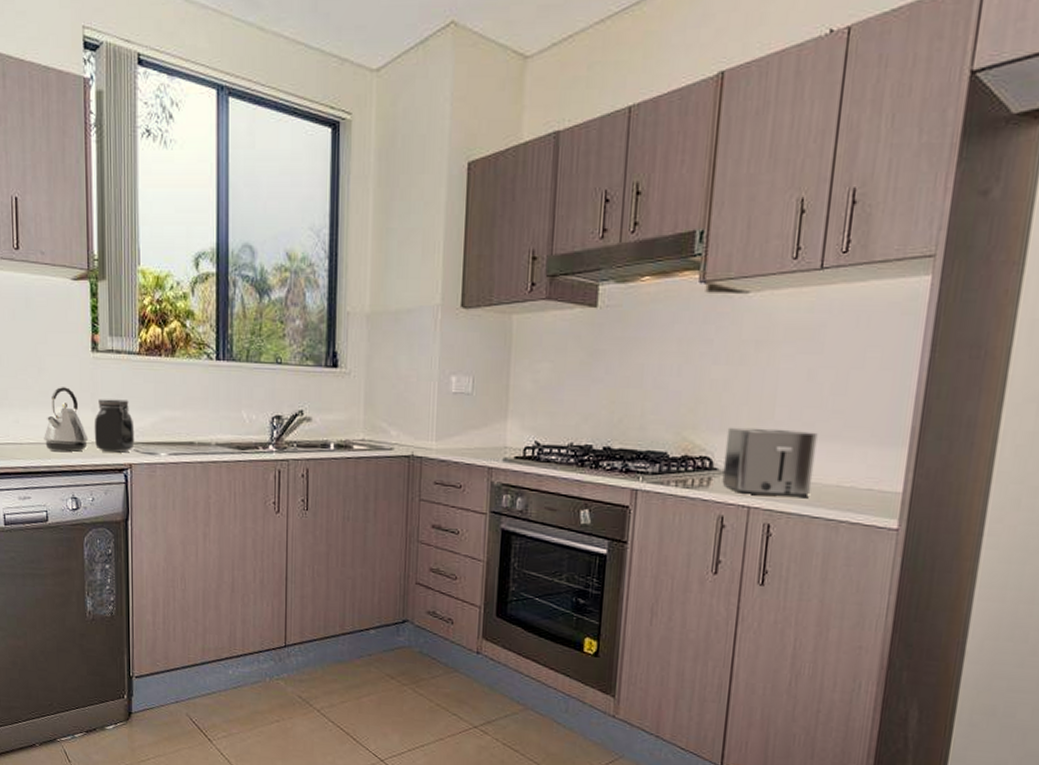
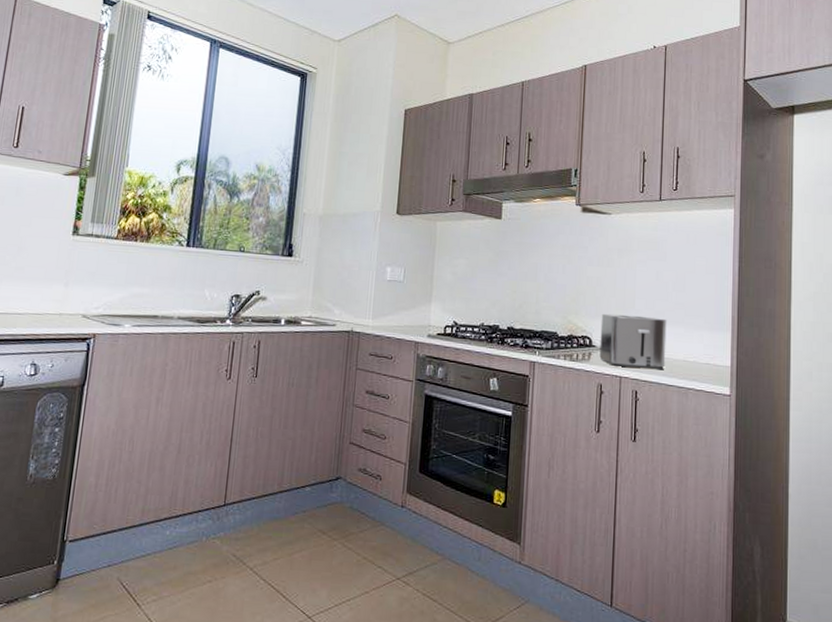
kettle: present [44,387,89,452] -> none [12,264,57,322]
jar: present [94,399,135,453] -> none [62,275,103,324]

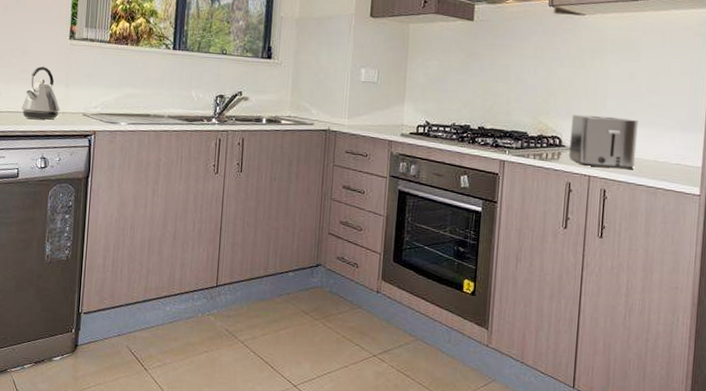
kettle: none [12,264,57,322] -> present [21,66,61,120]

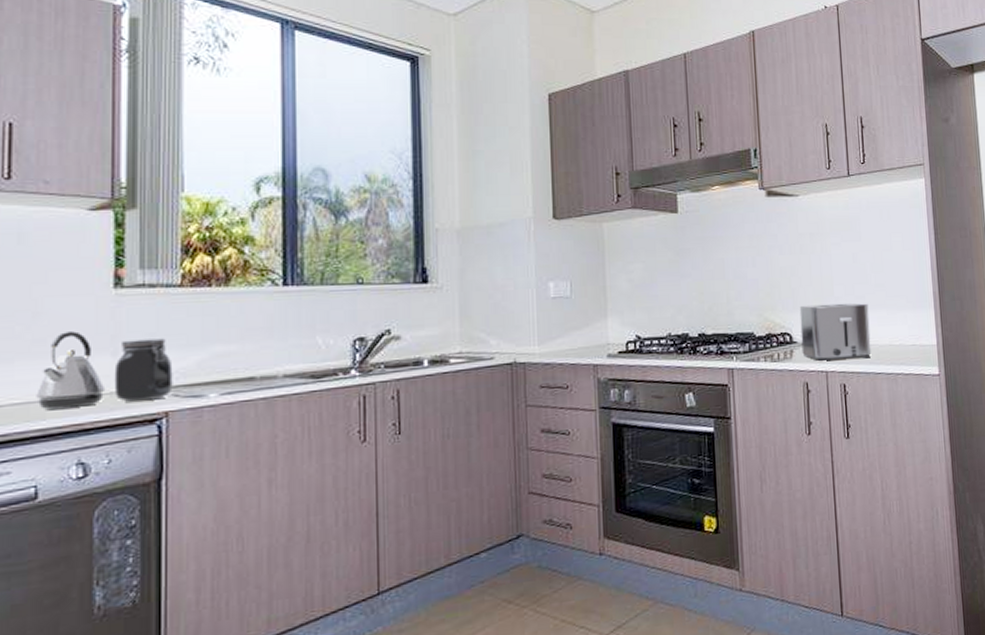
jar: none [65,77,101,122] -> present [114,338,173,402]

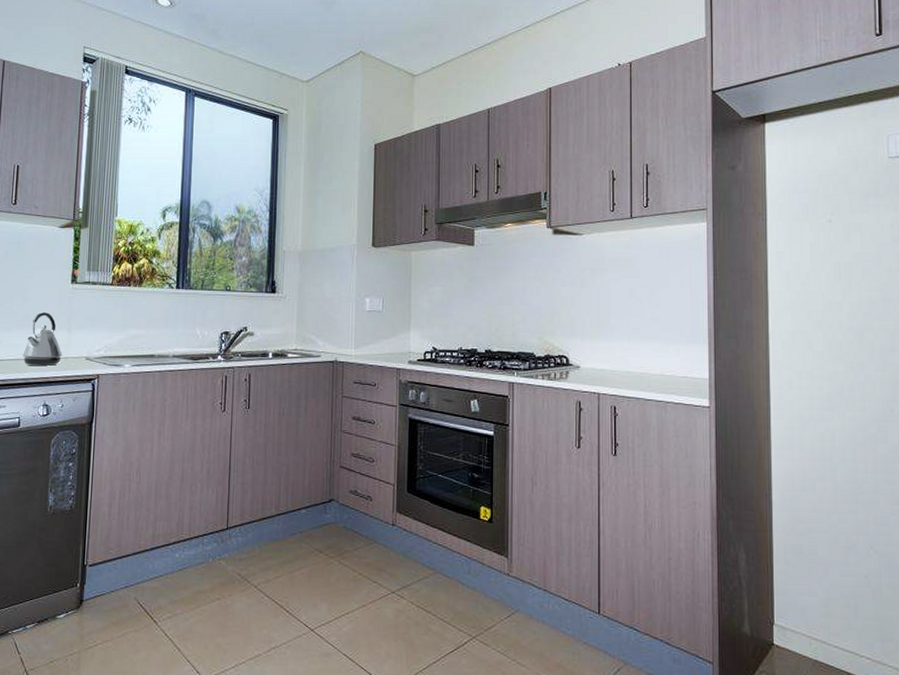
jar: present [114,338,173,402] -> none [67,321,104,365]
toaster: present [799,302,872,362] -> none [577,332,643,385]

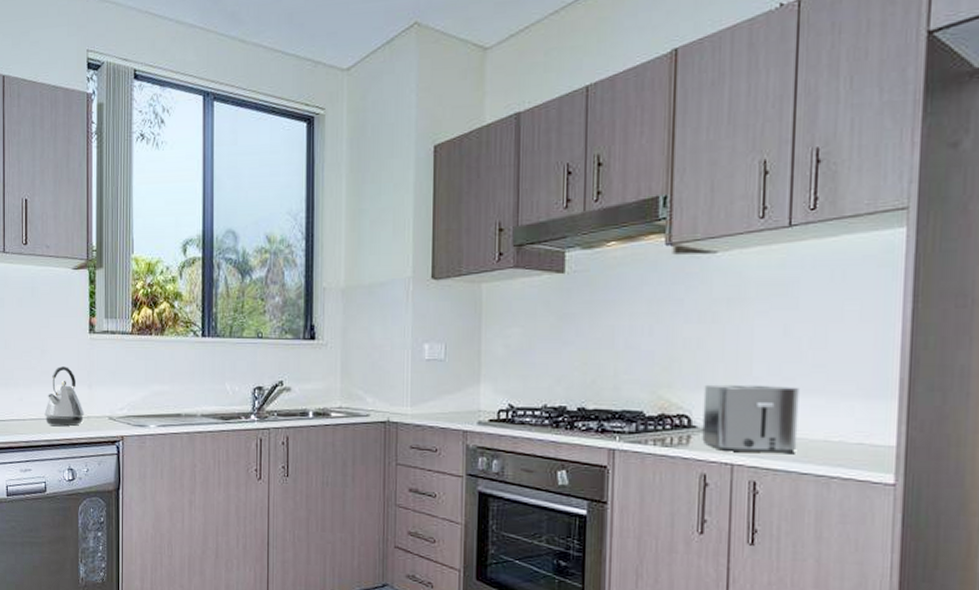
toaster: none [577,332,643,385] -> present [702,384,799,455]

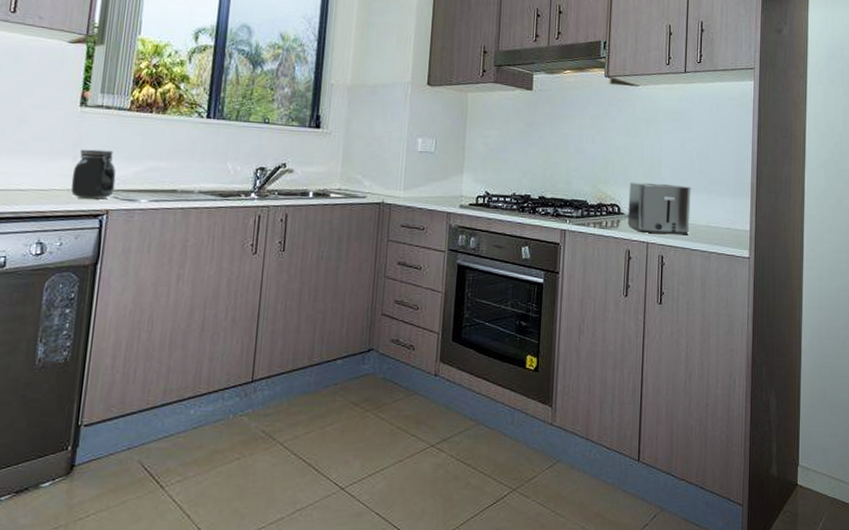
kettle: present [44,366,85,426] -> none [14,137,65,198]
jar: none [90,376,127,426] -> present [71,149,116,199]

